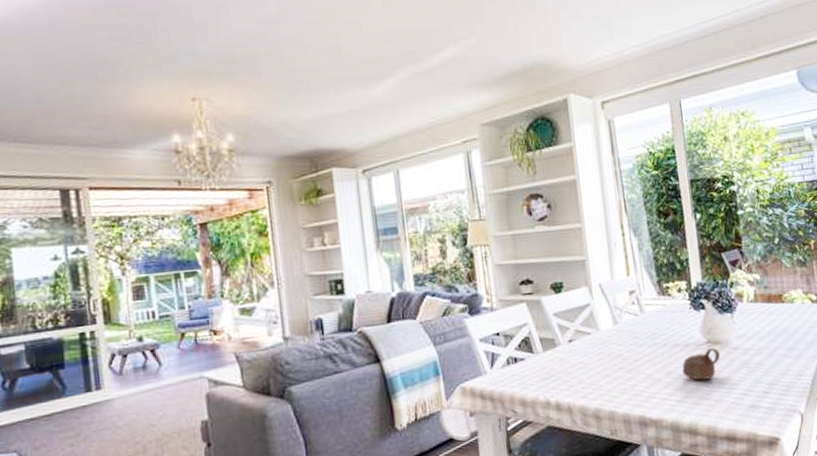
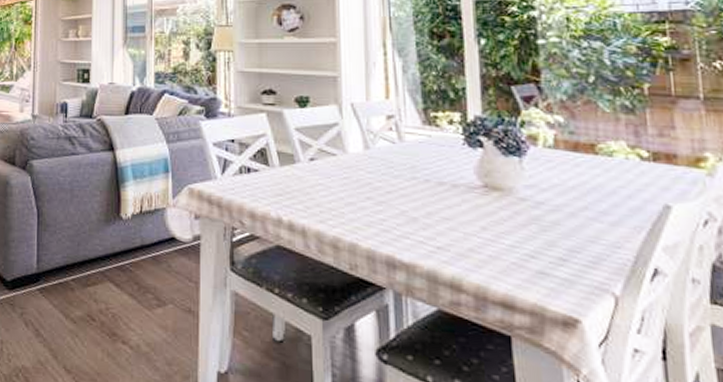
cup: present [682,348,721,380] -> none [447,194,501,230]

